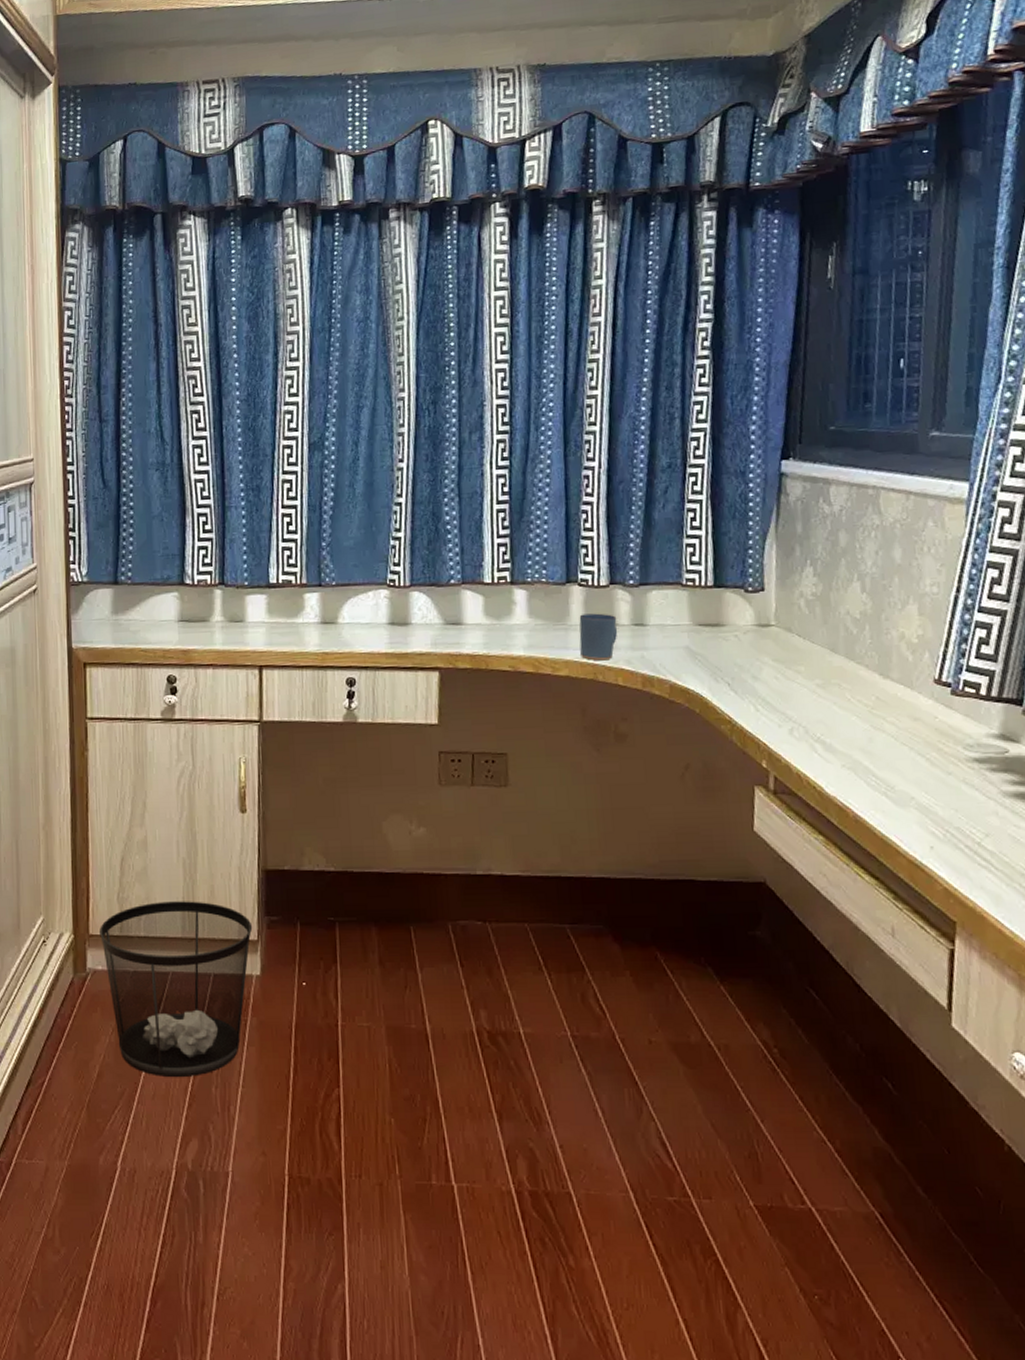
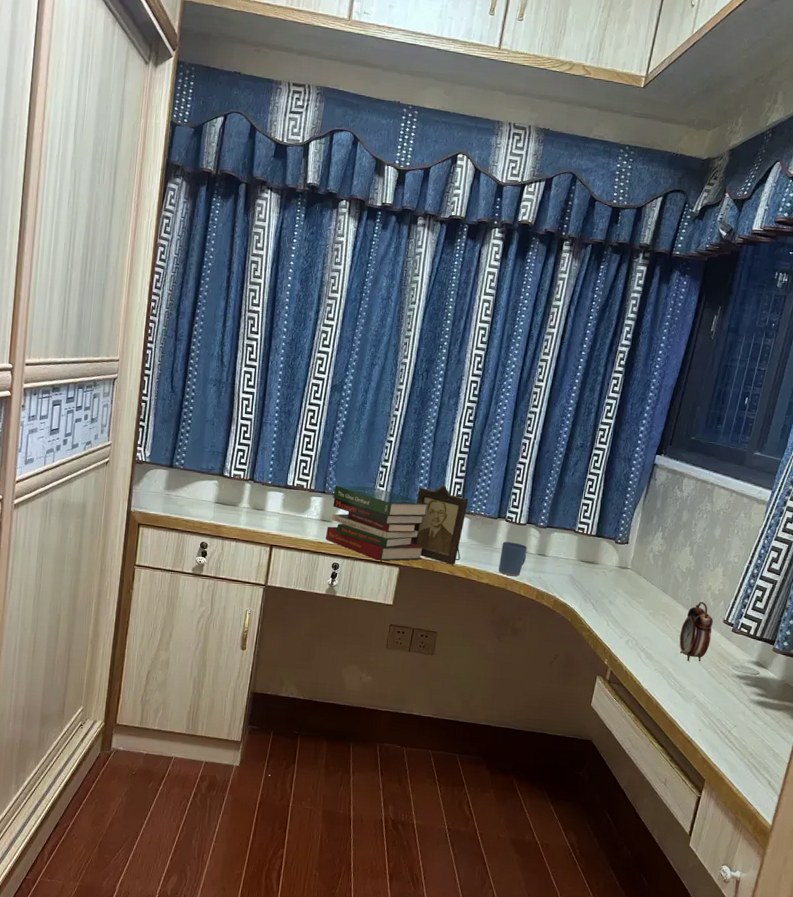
waste bin: present [98,901,253,1078] -> none [123,706,239,832]
books: none [331,567,469,666] -> present [326,485,428,561]
photo frame: none [448,550,523,657] -> present [410,485,469,565]
alarm clock: none [869,657,921,747] -> present [679,601,713,662]

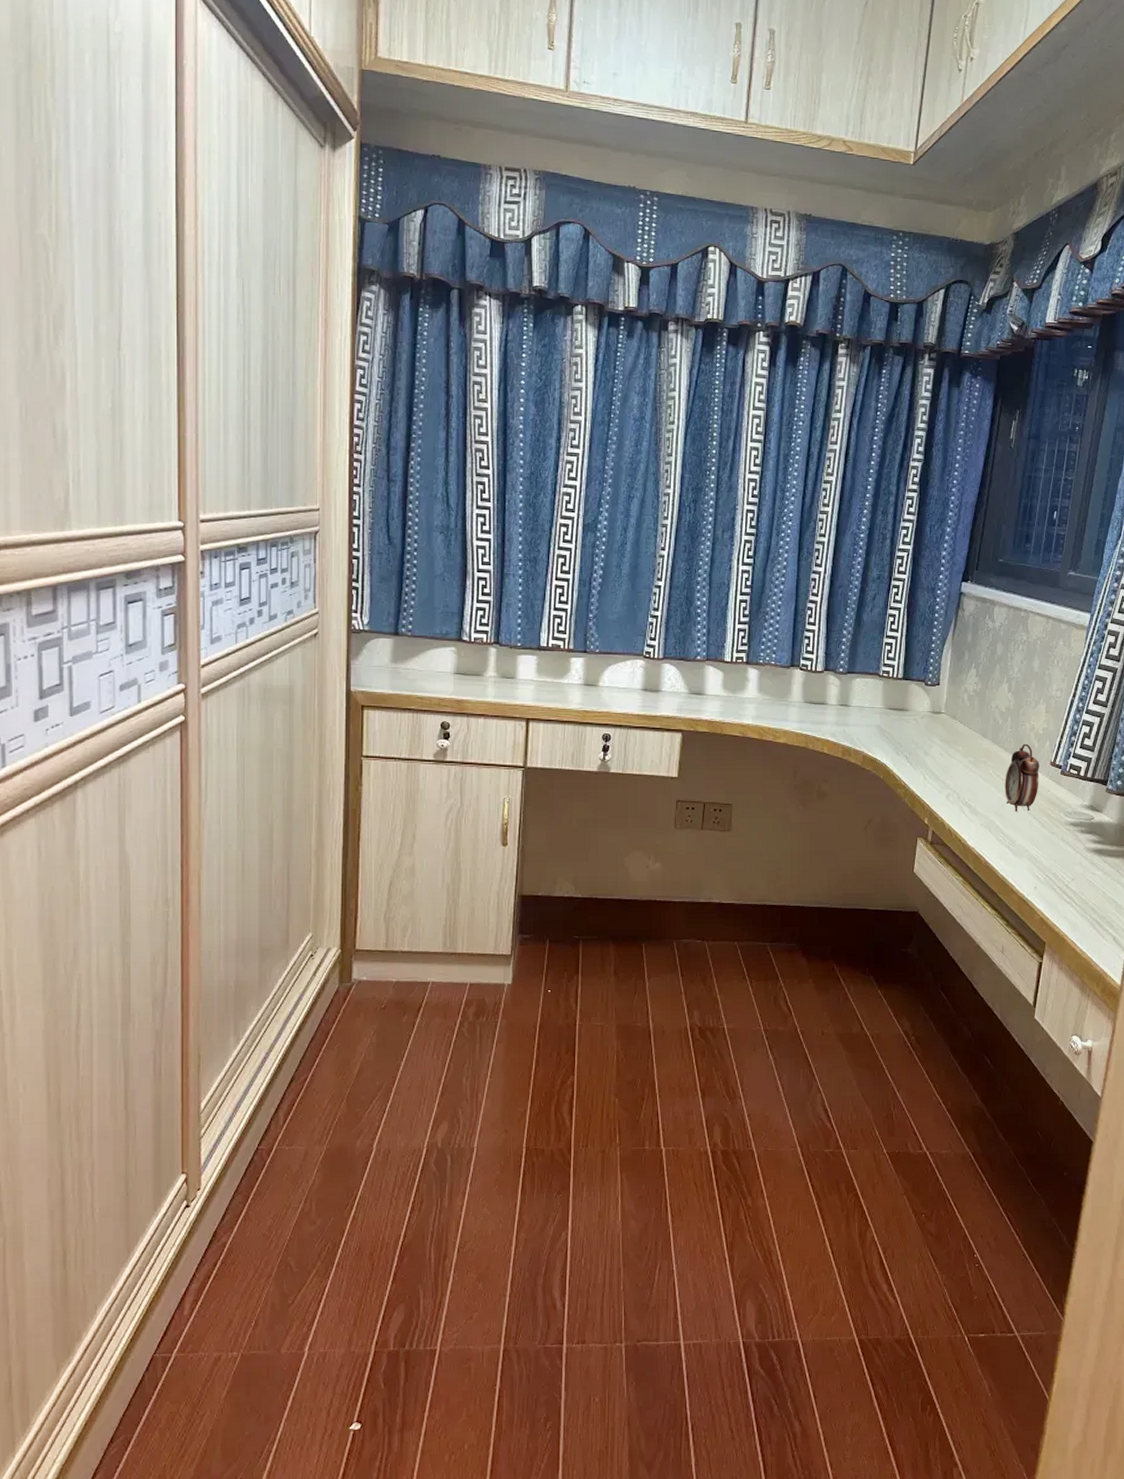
books: present [326,485,428,561] -> none [592,640,709,727]
photo frame: present [410,485,469,565] -> none [692,634,756,725]
mug: present [498,541,528,577] -> none [797,693,827,733]

